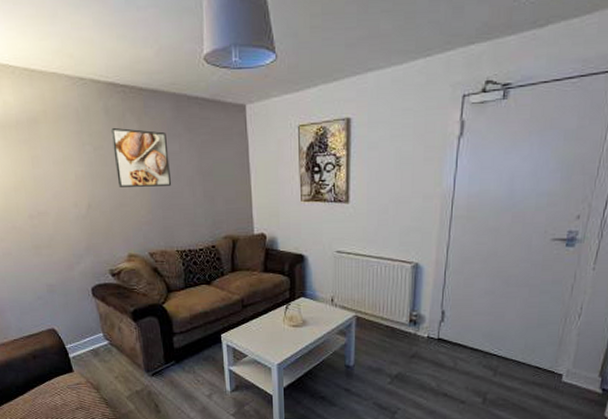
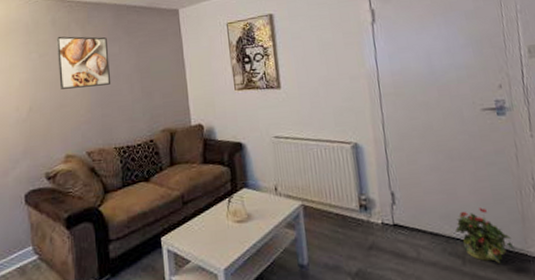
potted plant: none [493,330,545,378] -> present [454,208,515,264]

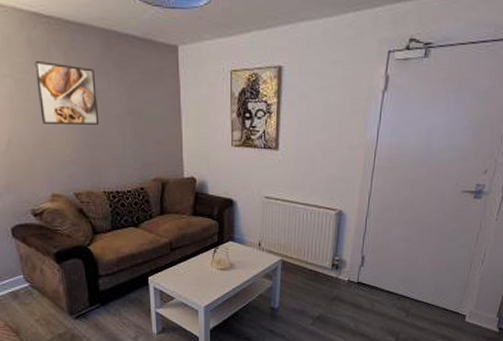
potted plant: present [454,208,515,264] -> none [407,275,451,318]

